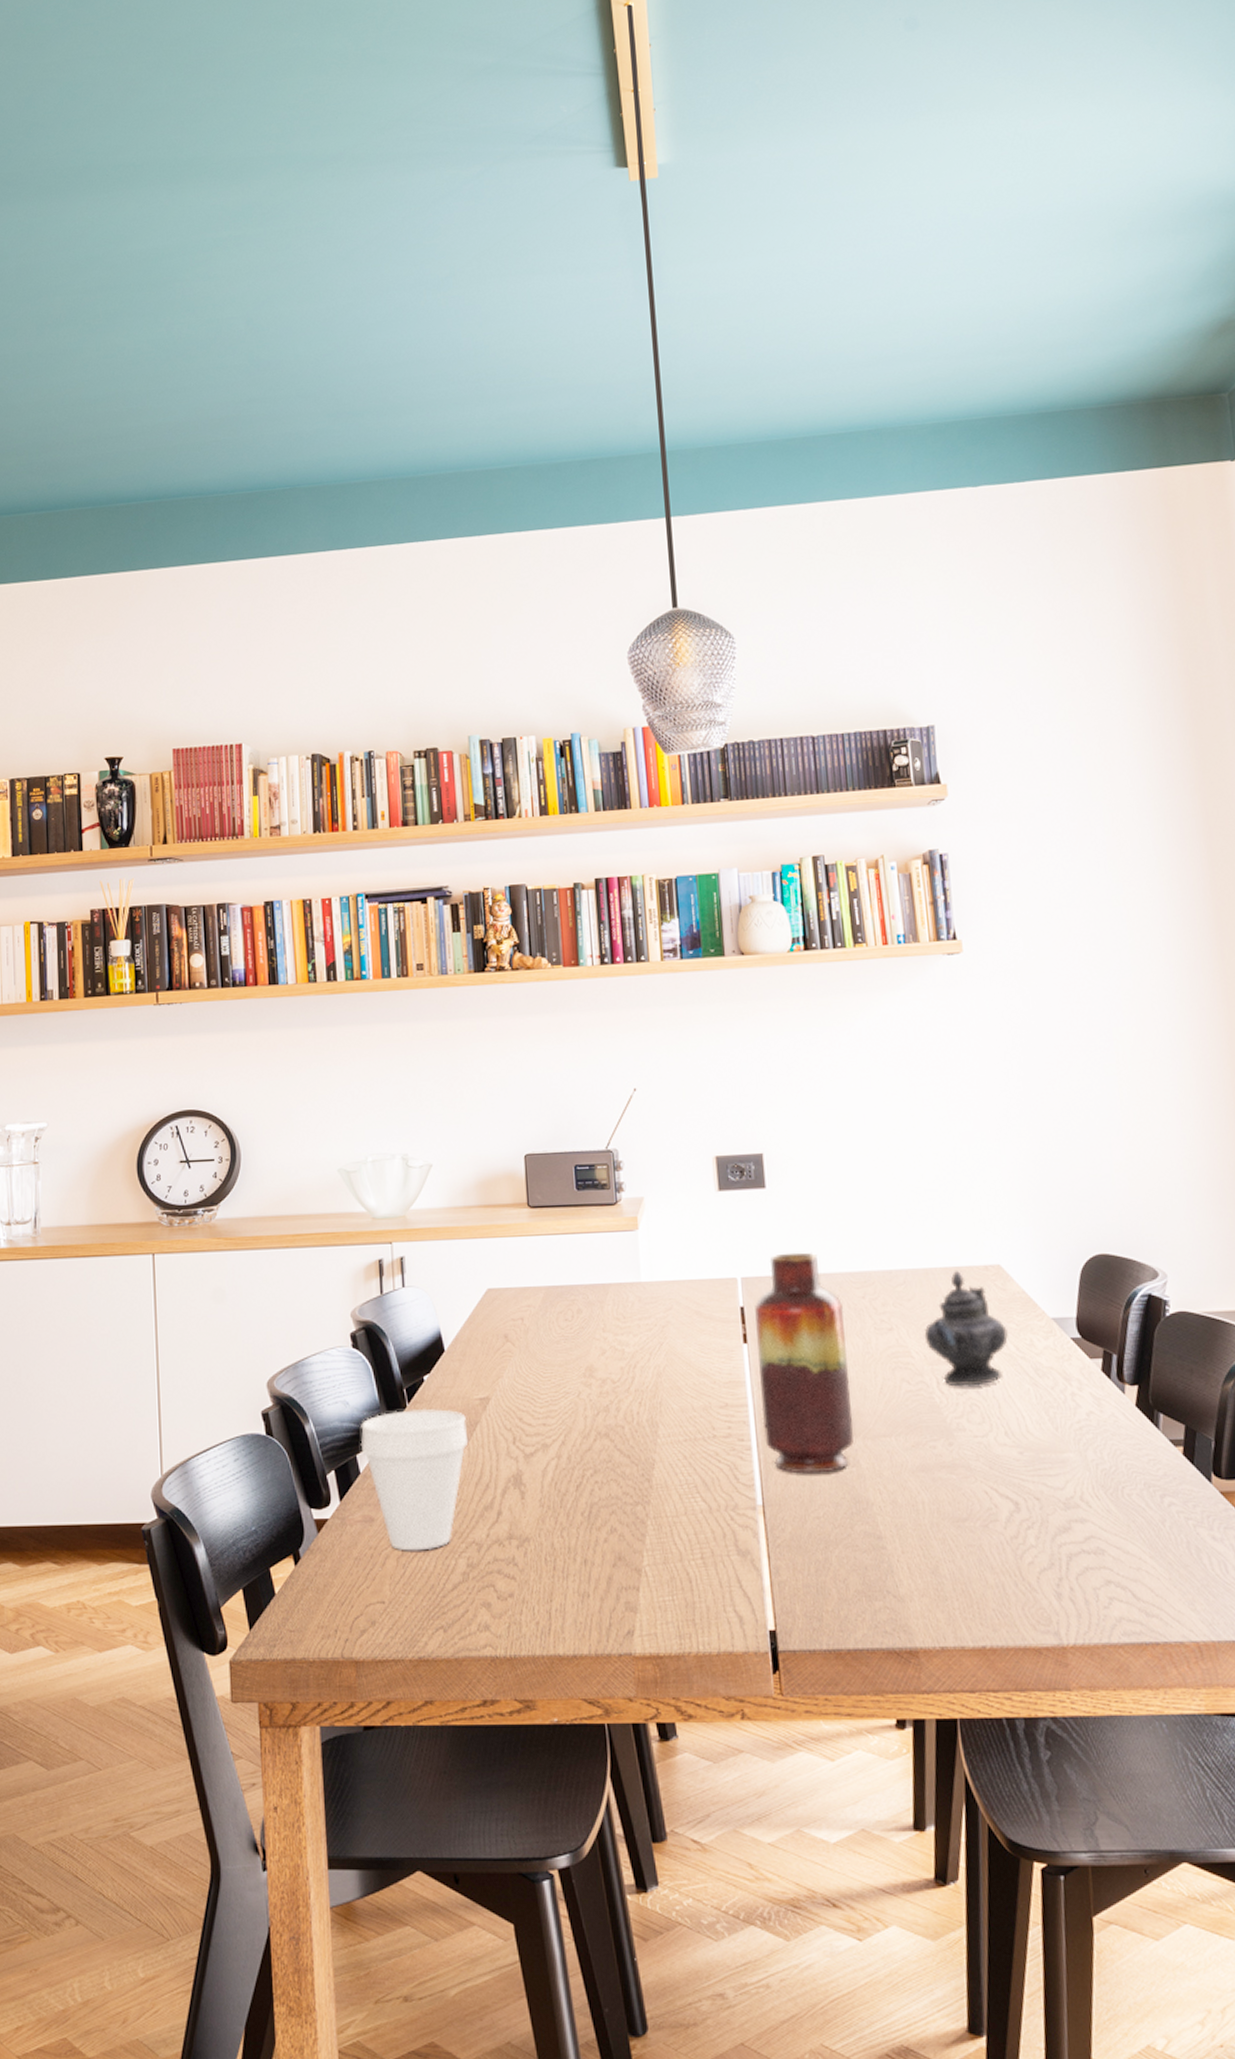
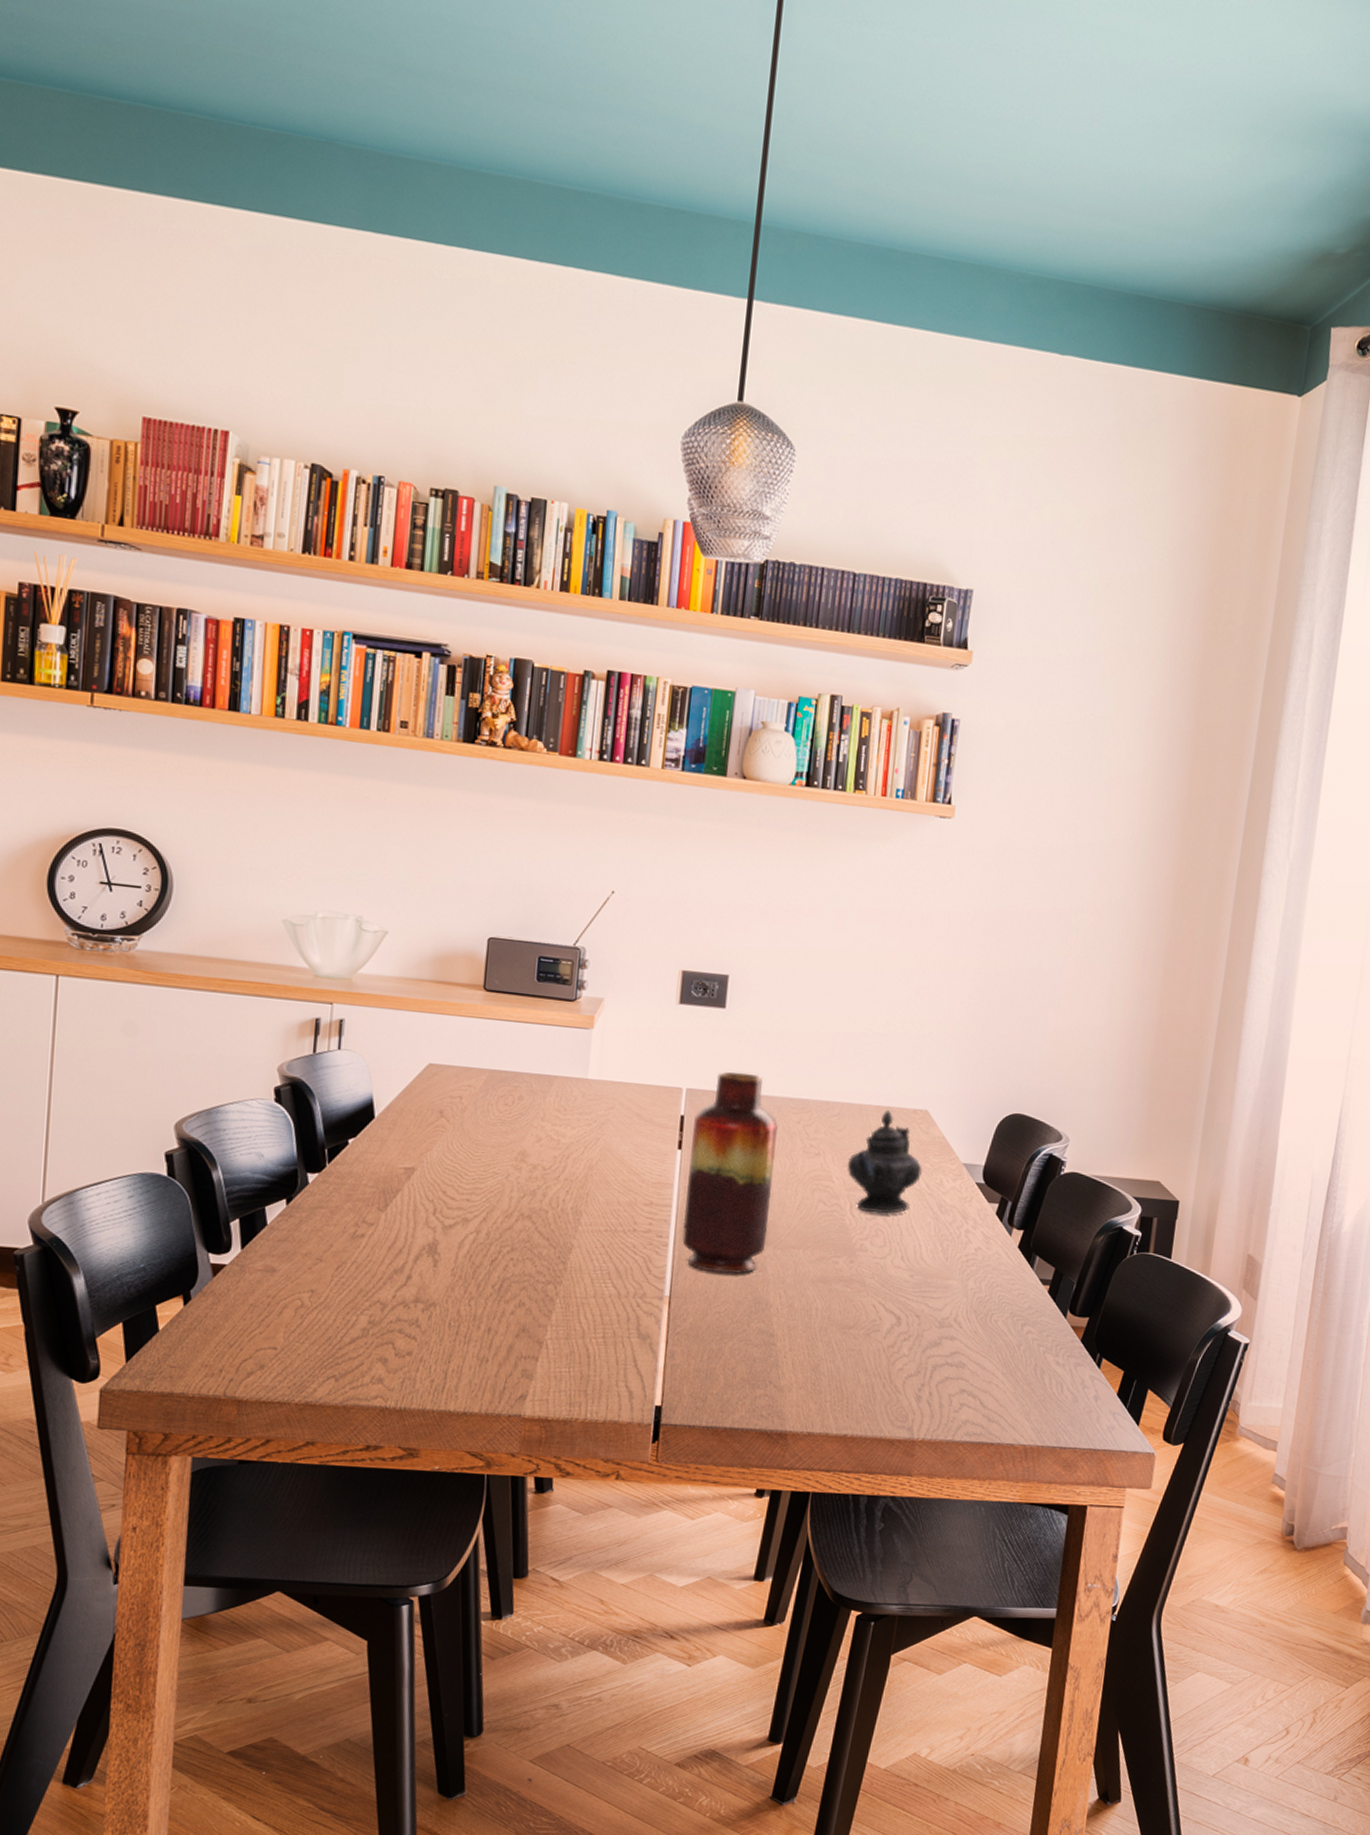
cup: present [360,1408,469,1551] -> none [271,1169,388,1305]

